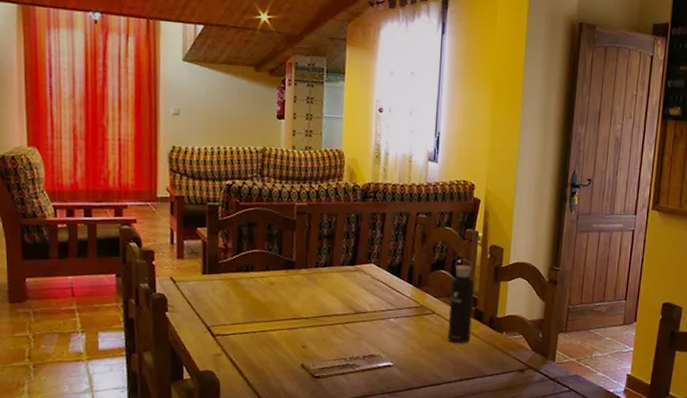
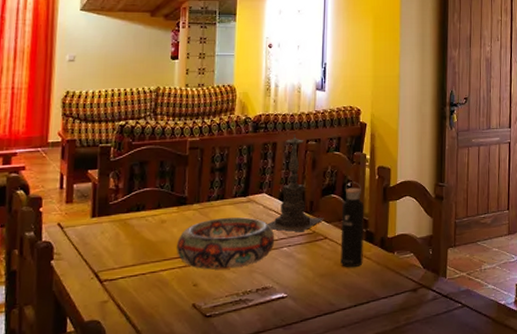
decorative bowl: none [286,285,383,334] -> present [177,217,275,270]
candle holder: none [374,206,433,305] -> present [267,134,324,232]

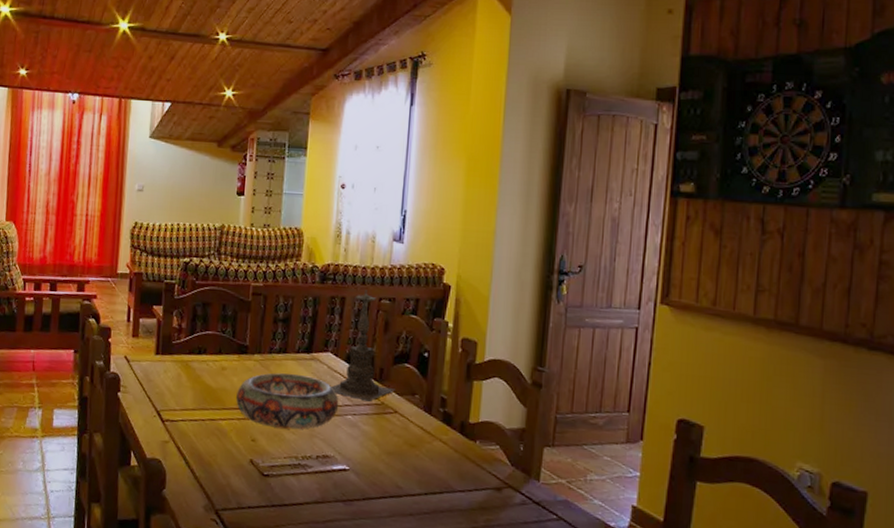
water bottle: present [340,181,365,268] -> none [411,351,443,451]

